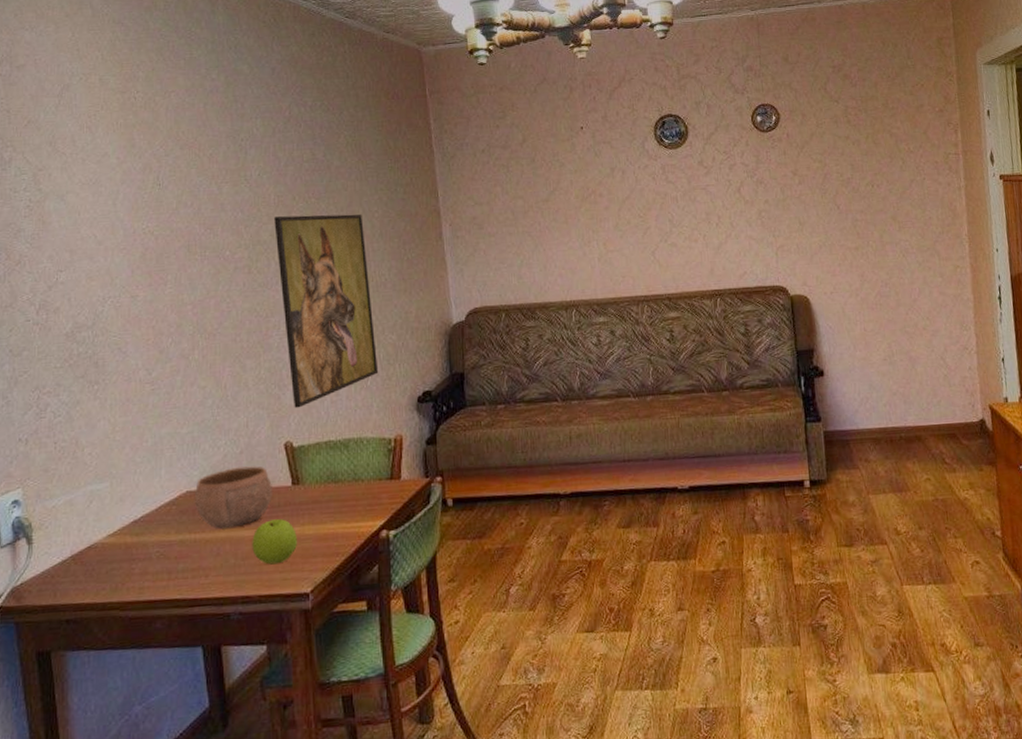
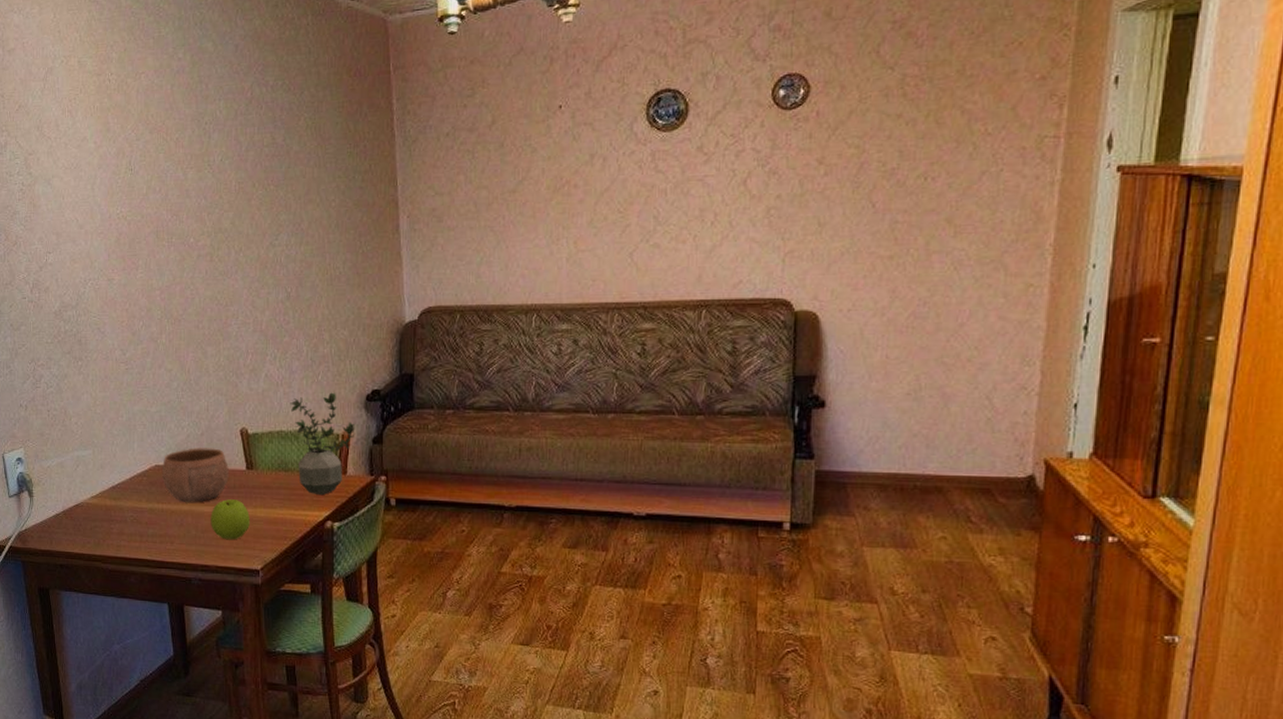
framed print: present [274,214,379,409] -> none [235,203,330,397]
potted plant: none [338,397,408,504] -> present [290,392,355,496]

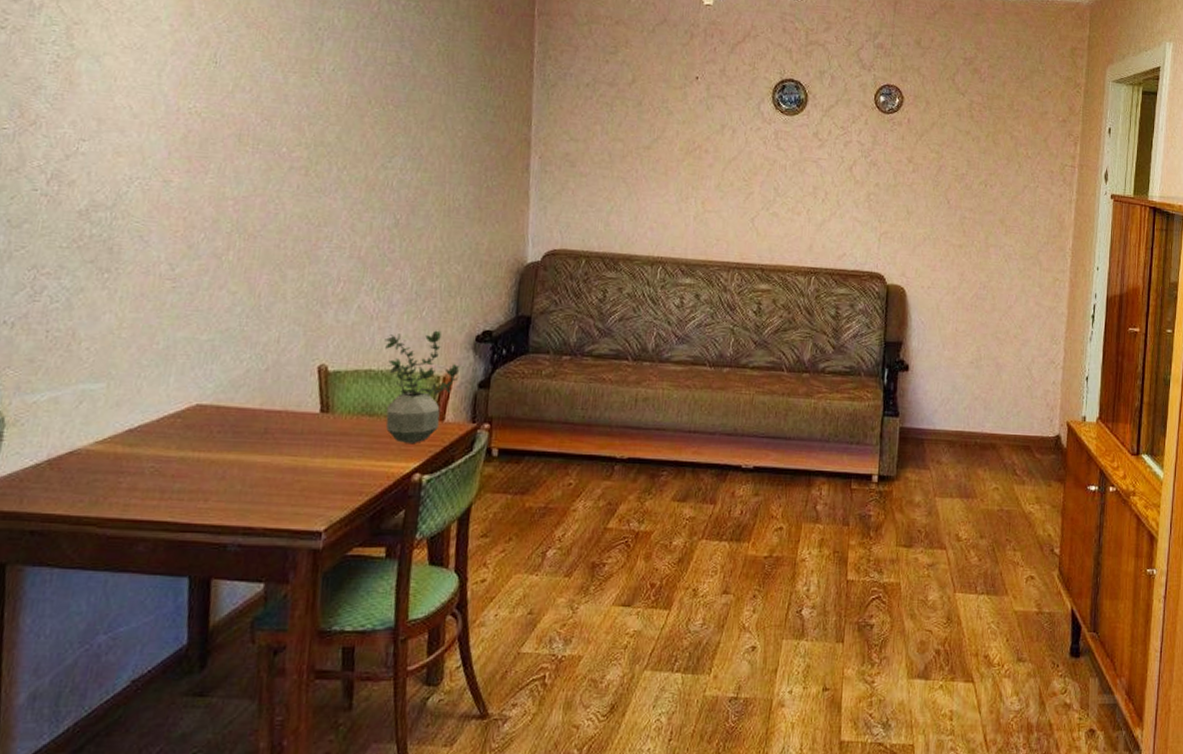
bowl: present [161,448,230,502] -> none [203,385,298,450]
apple: present [211,499,250,540] -> none [263,447,318,496]

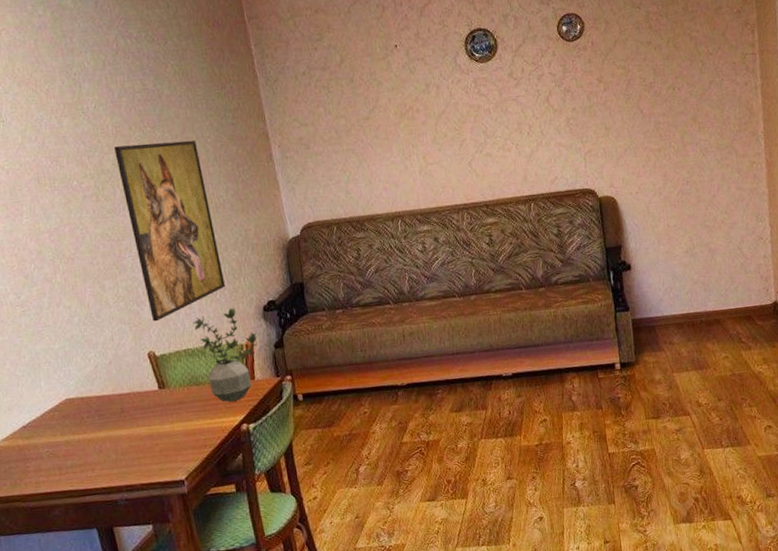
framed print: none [335,119,444,330] -> present [114,140,226,322]

